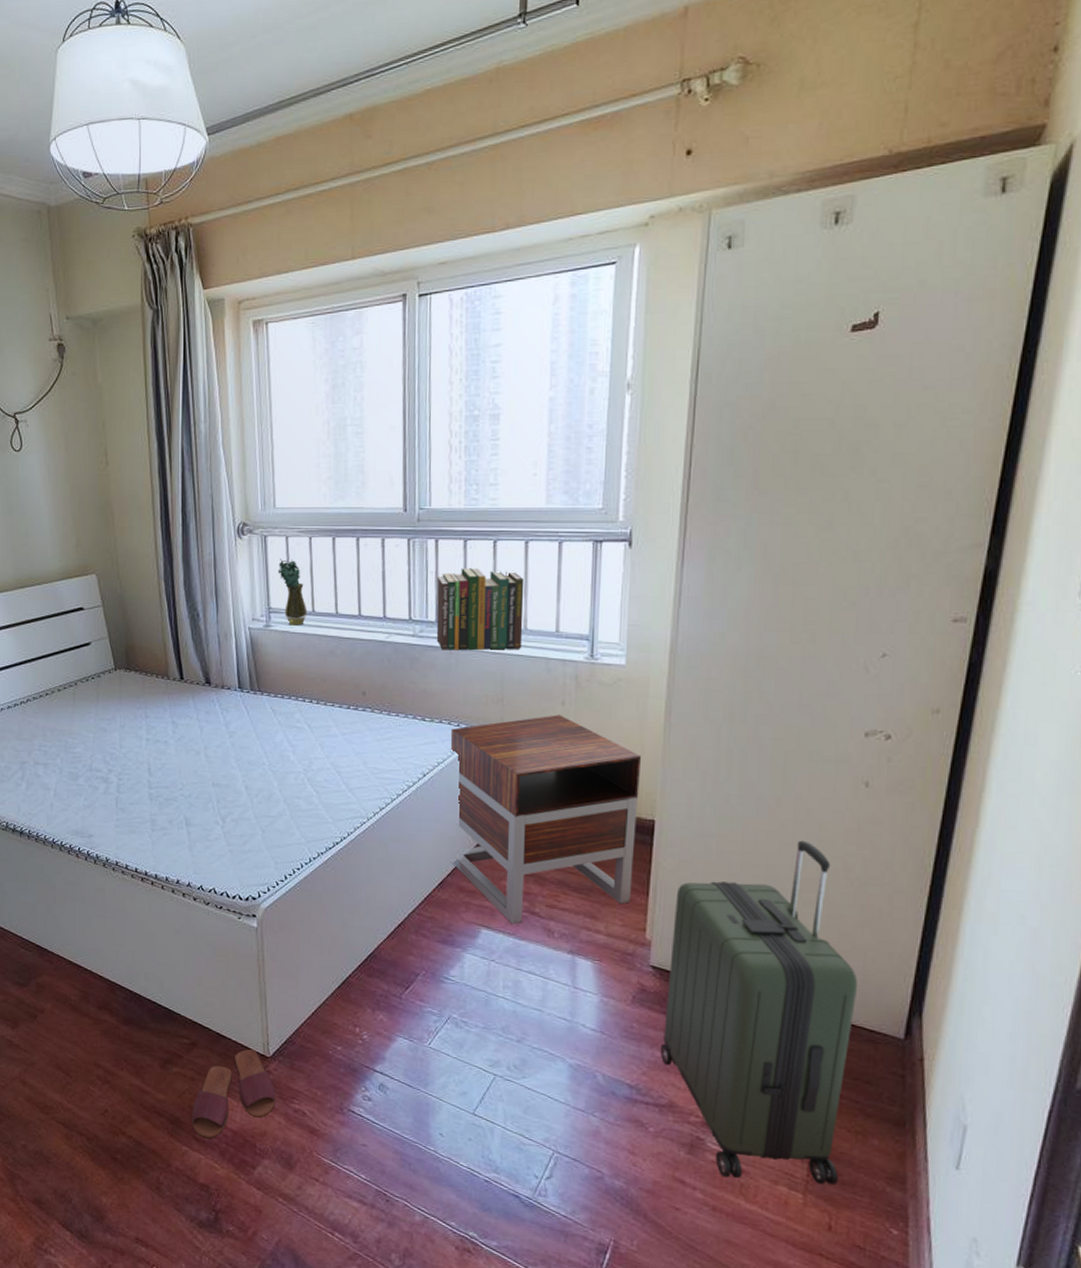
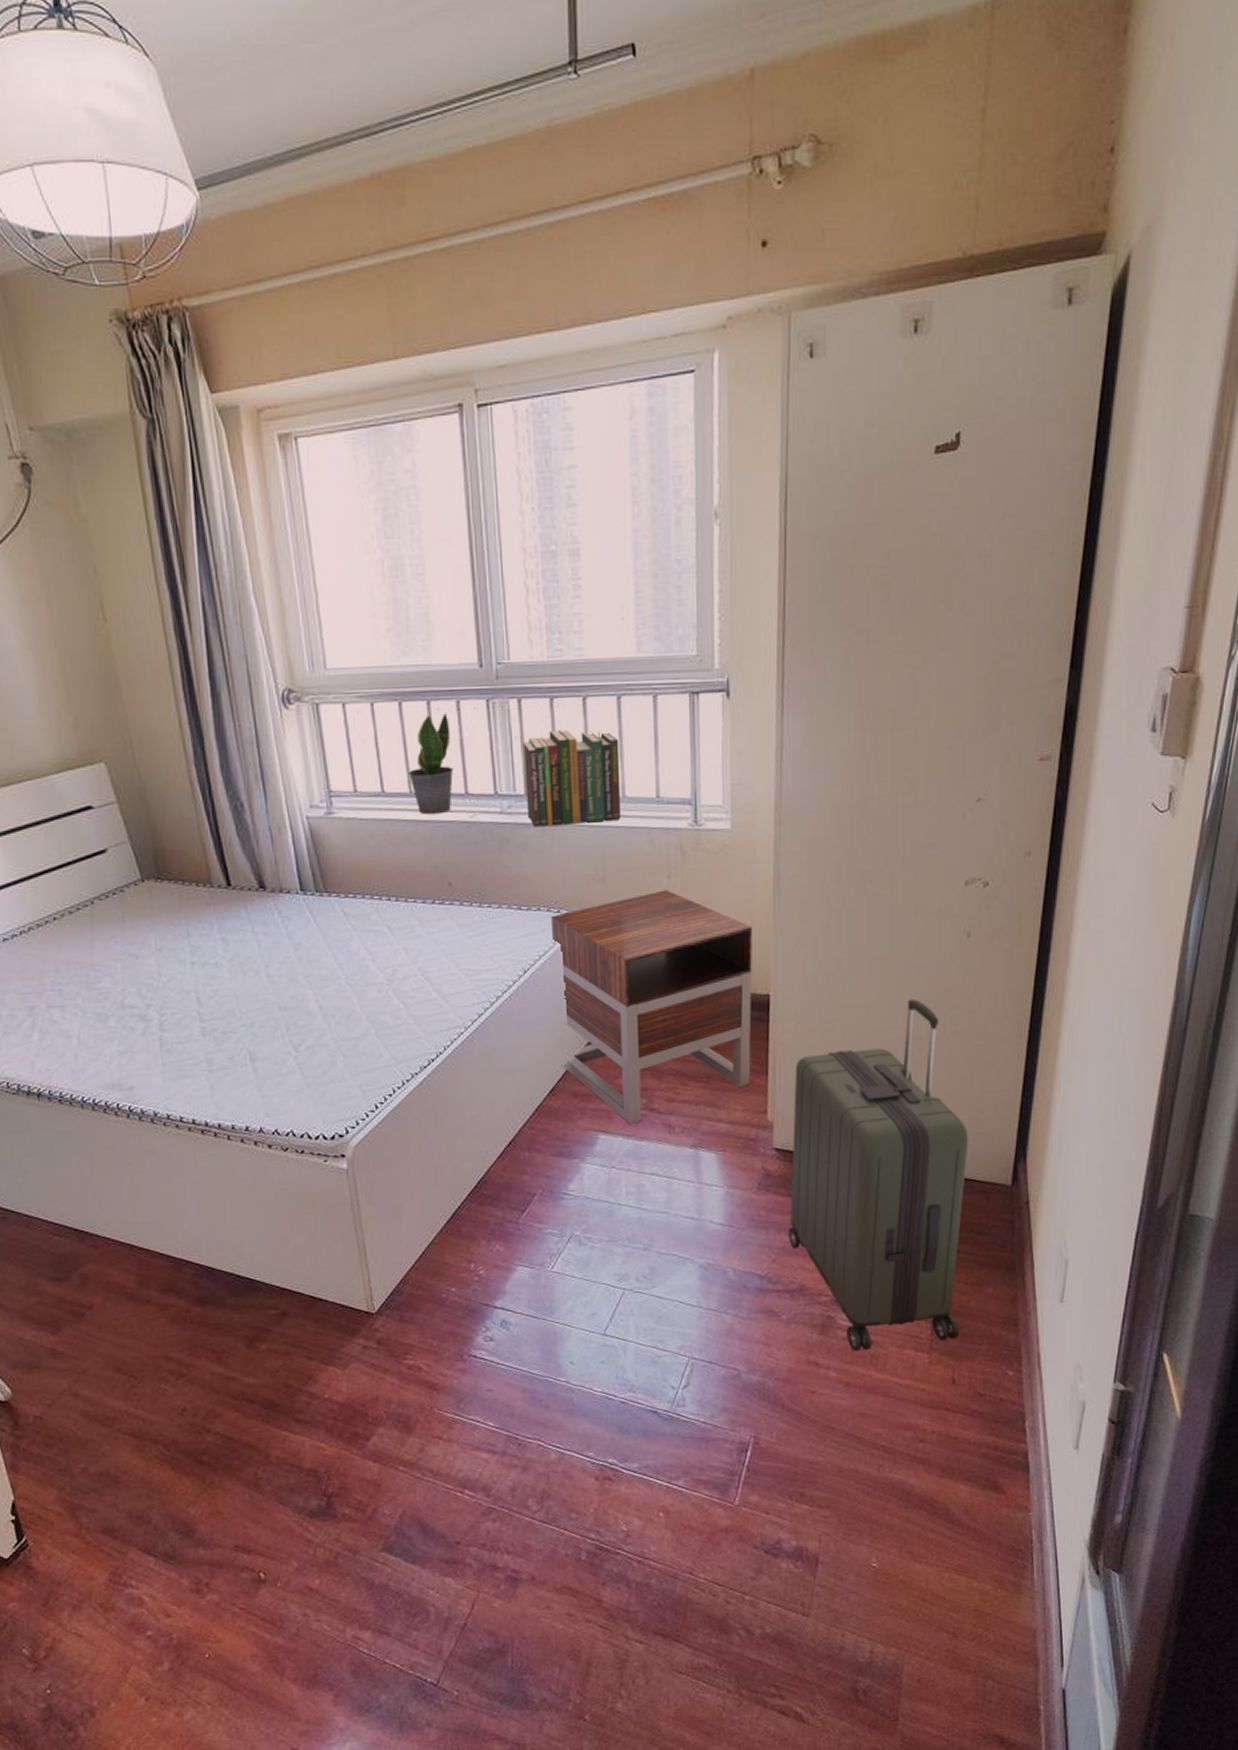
slippers: present [192,1048,276,1139] -> none [289,1307,386,1418]
vase: present [277,558,308,626] -> none [335,729,376,811]
potted plant: none [336,548,375,634] -> present [409,713,454,815]

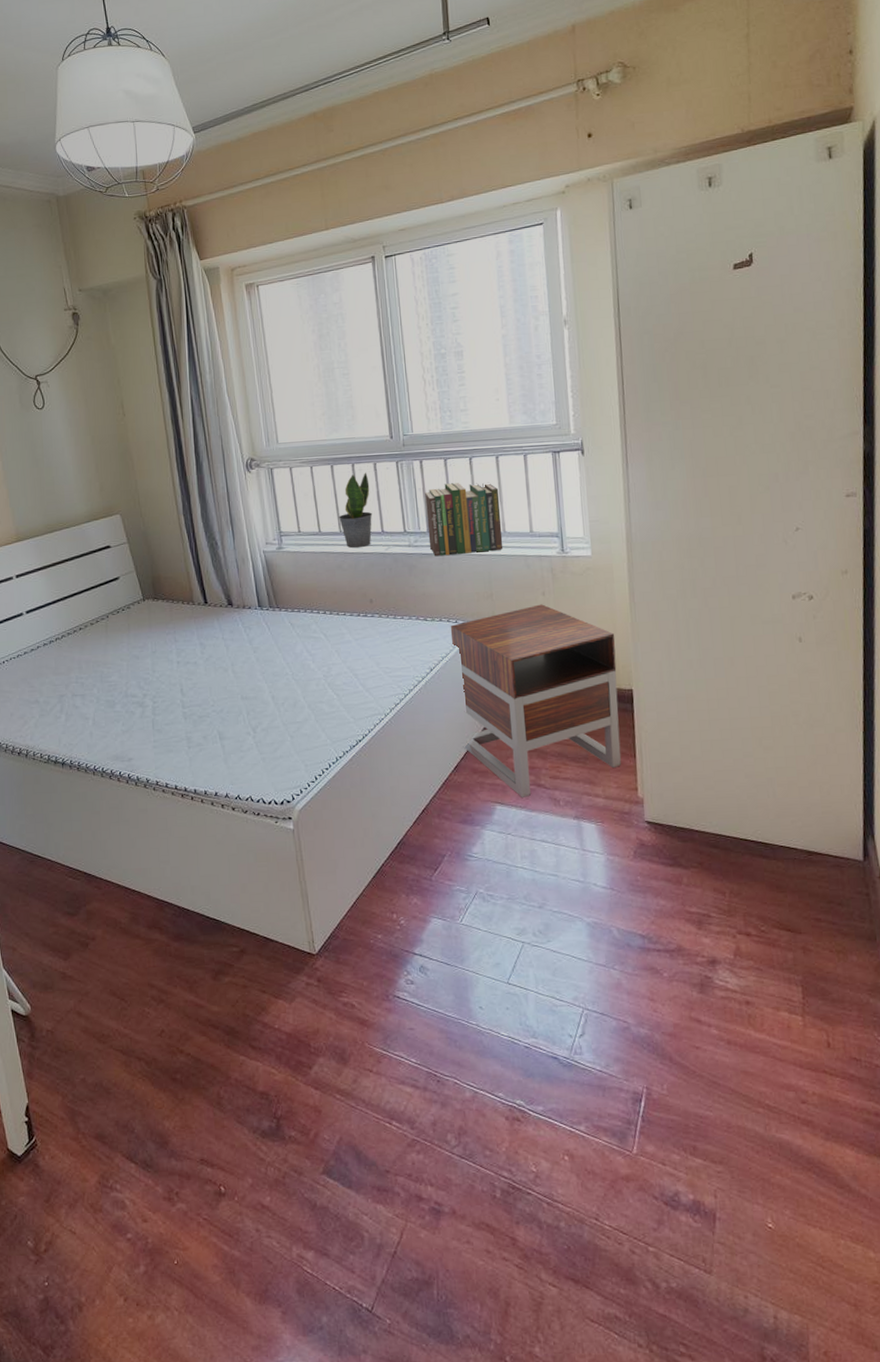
suitcase: present [788,998,969,1352] -> none [659,693,829,1011]

